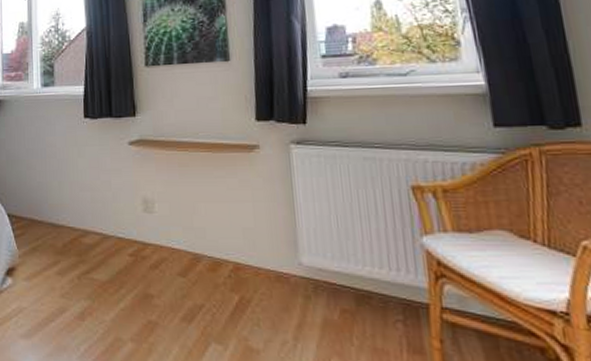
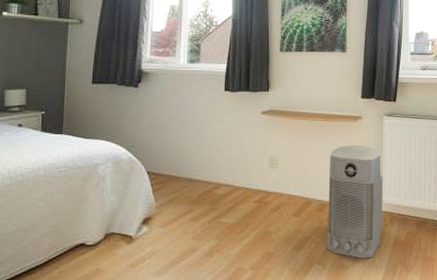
air purifier: none [220,184,304,342] -> present [327,145,383,259]

